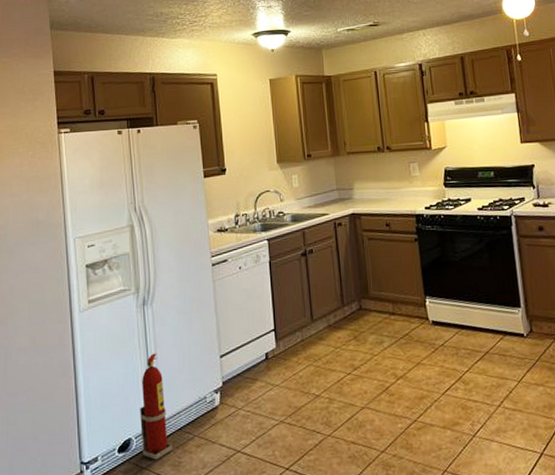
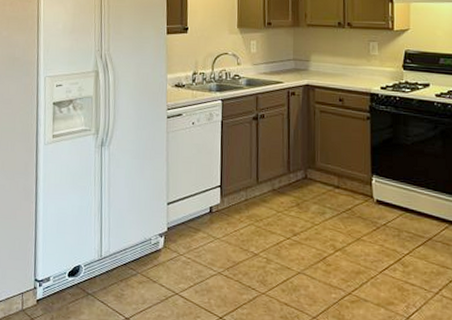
fire extinguisher: present [140,353,173,460] -> none [89,191,117,289]

